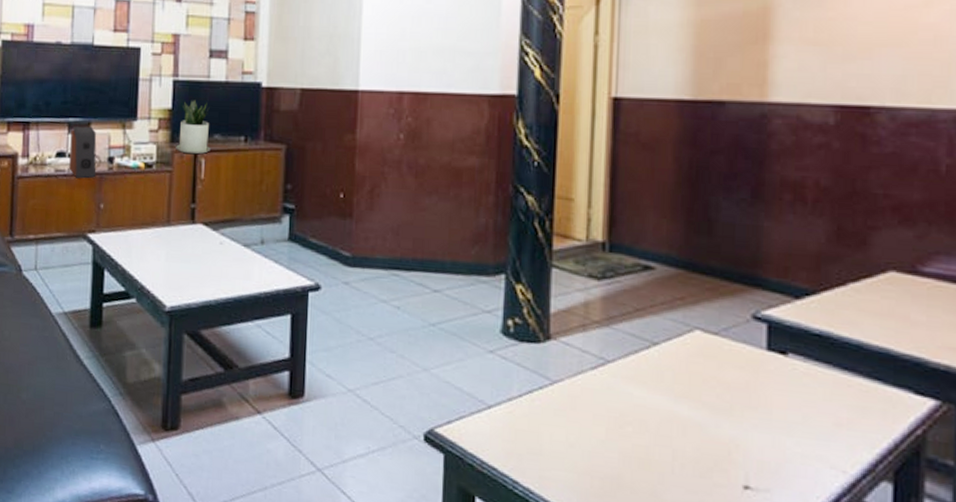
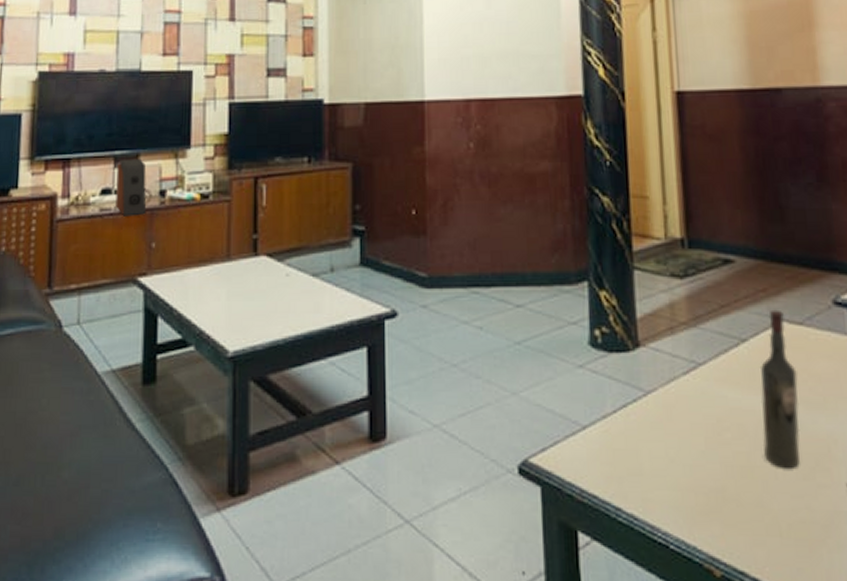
planter: present [176,100,210,155] -> none [234,122,272,181]
wine bottle: none [664,317,706,466] -> present [759,309,801,468]

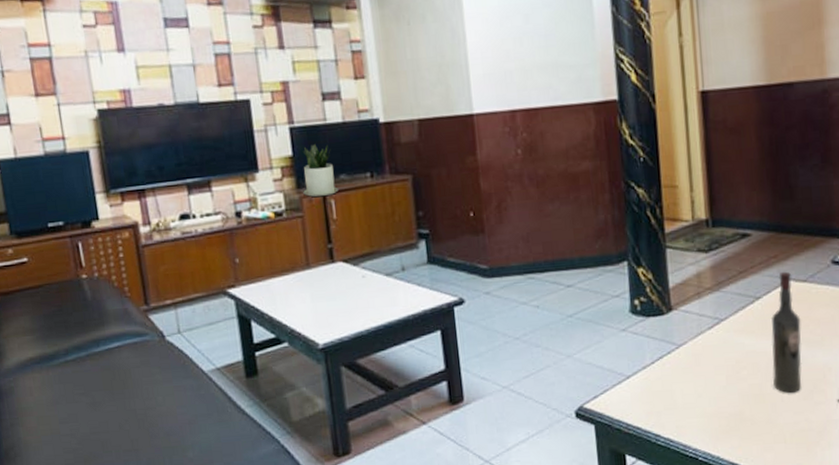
speaker: present [115,158,146,217] -> none [191,184,226,238]
planter: none [234,122,272,181] -> present [303,144,338,198]

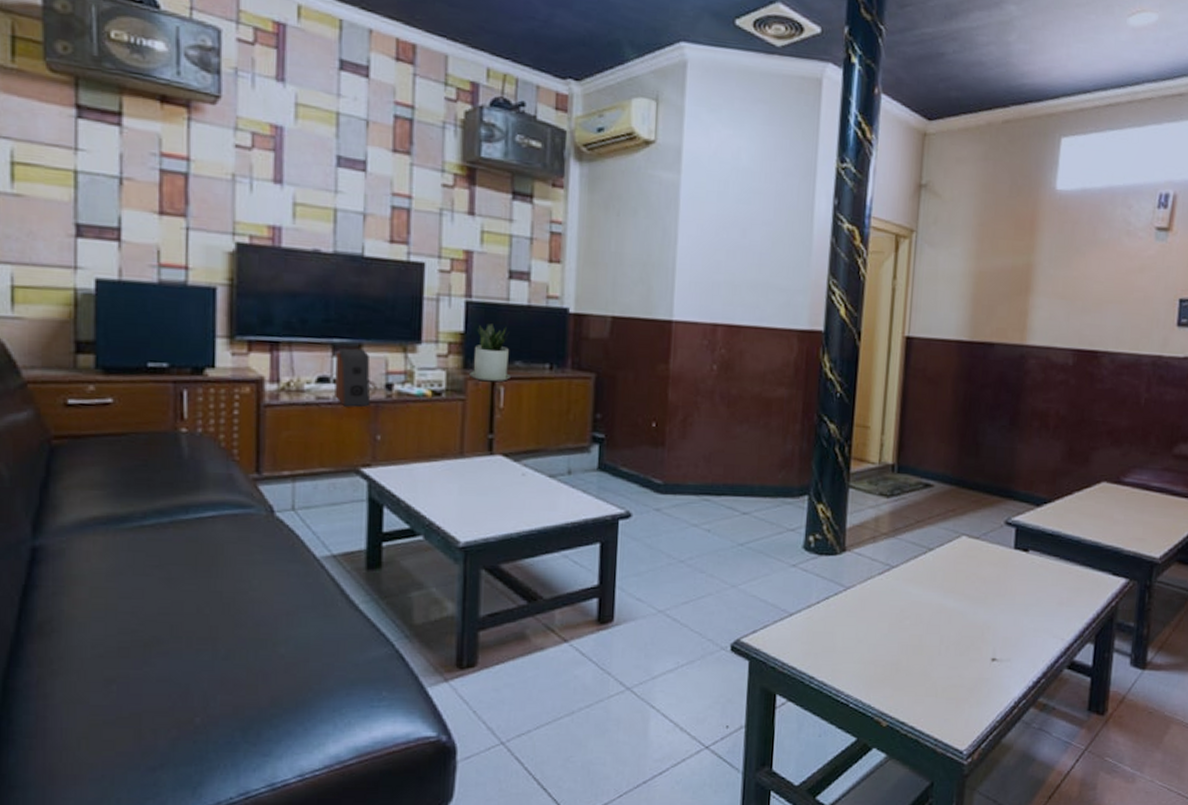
speaker: none [191,184,226,238] -> present [335,348,371,407]
wine bottle: present [770,271,802,393] -> none [933,526,968,647]

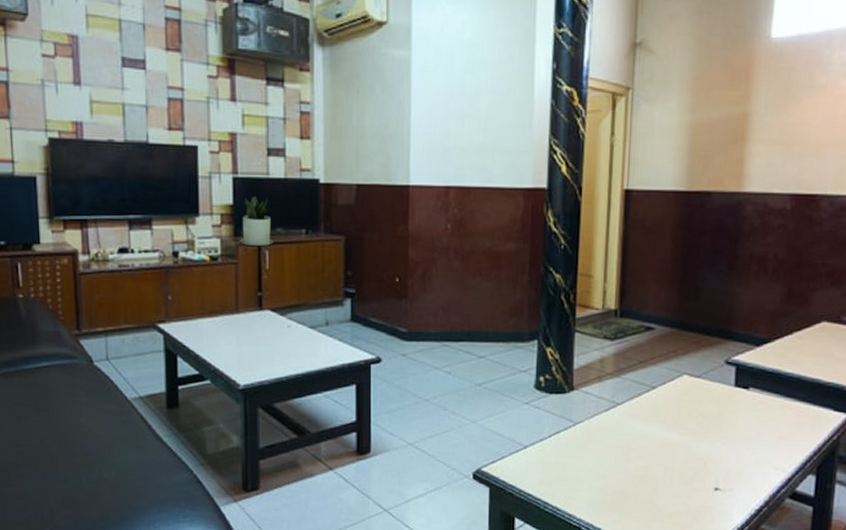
speaker: present [335,348,371,407] -> none [132,222,162,273]

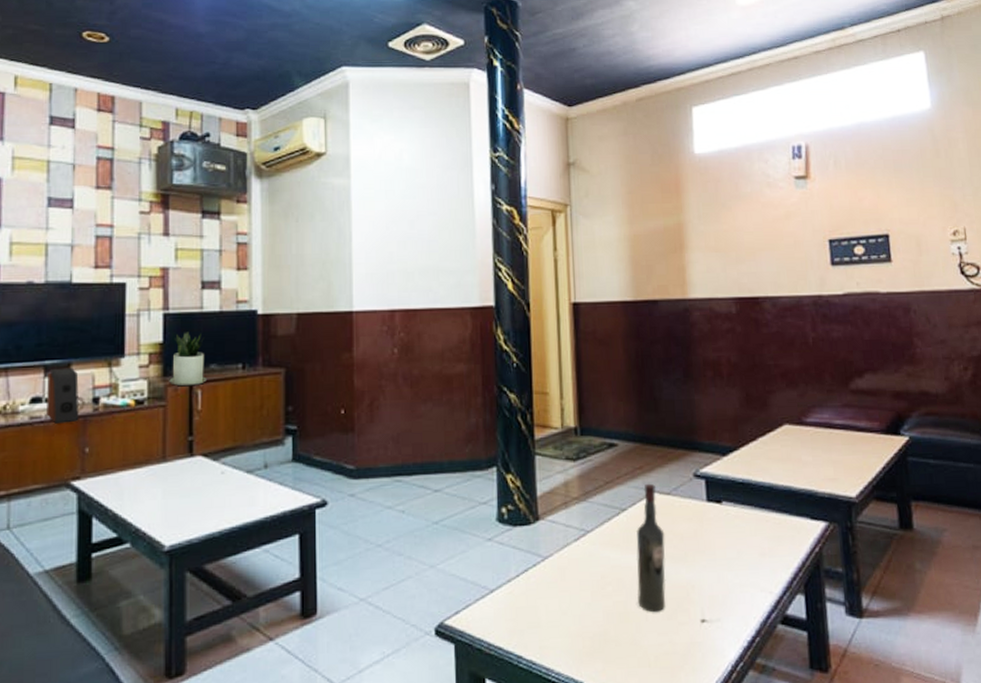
speaker: none [132,222,162,273] -> present [46,367,79,424]
wine bottle: none [658,366,690,477] -> present [635,483,666,612]

